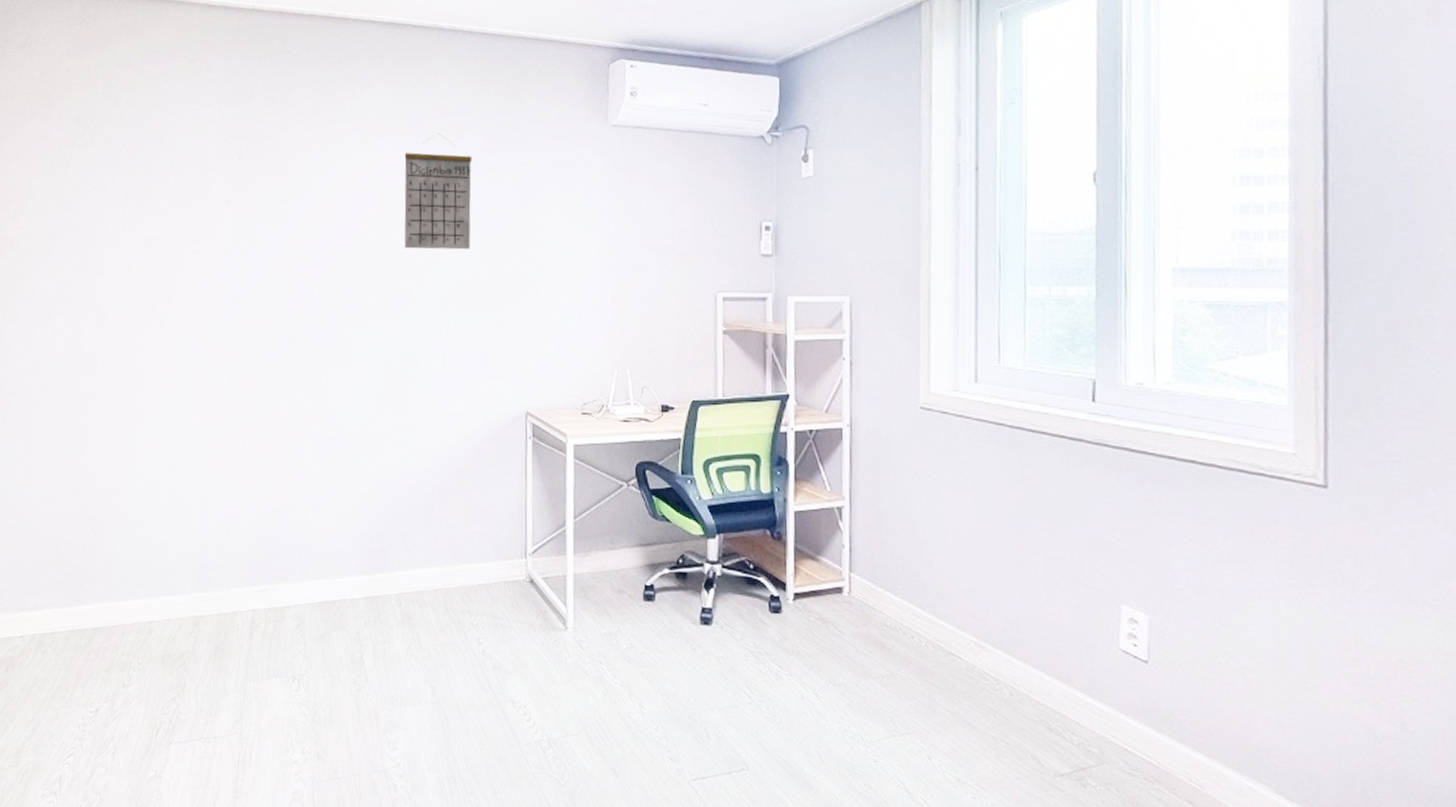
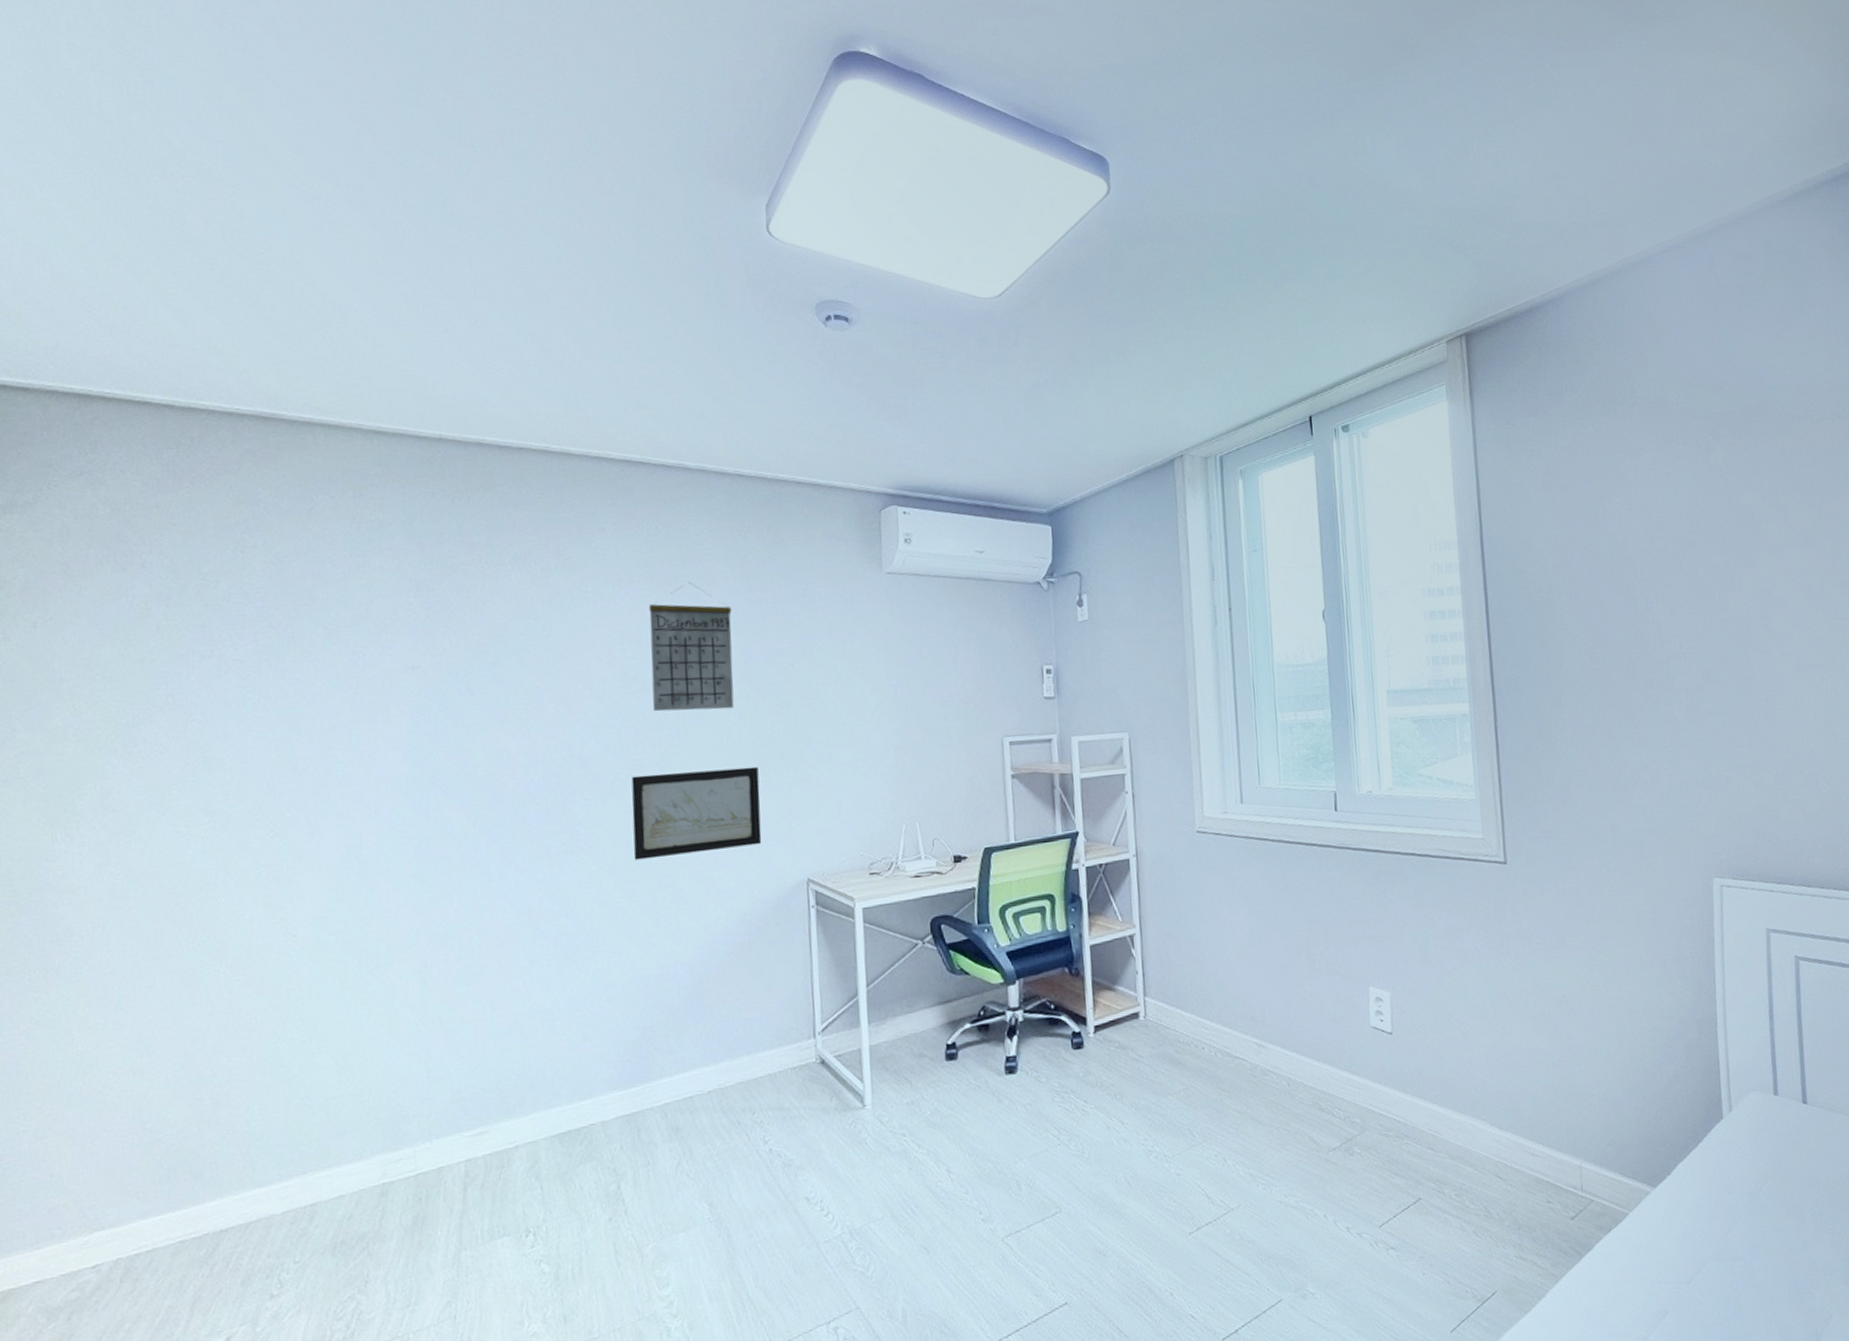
wall art: none [384,304,489,379] -> present [631,766,762,861]

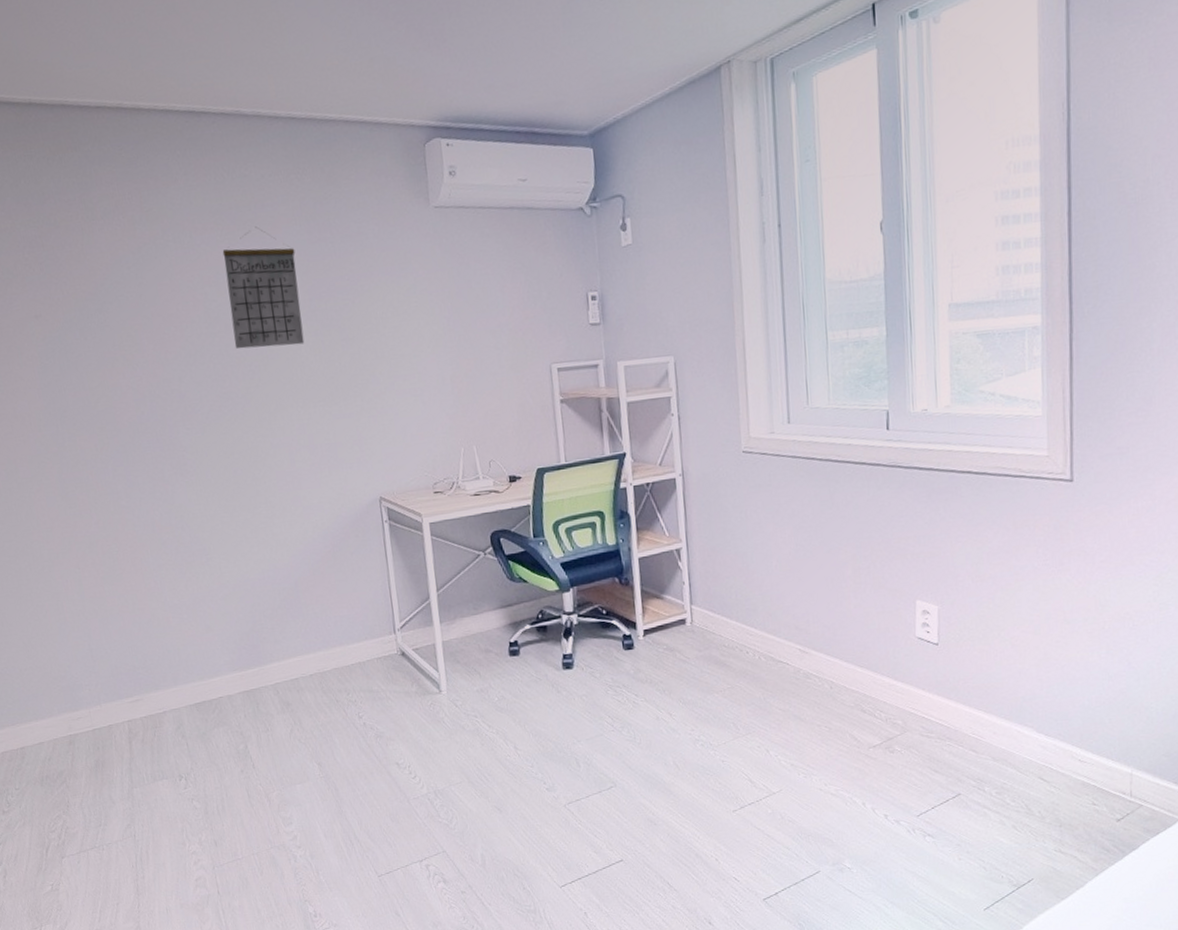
wall art: present [631,766,762,861] -> none [223,396,338,481]

